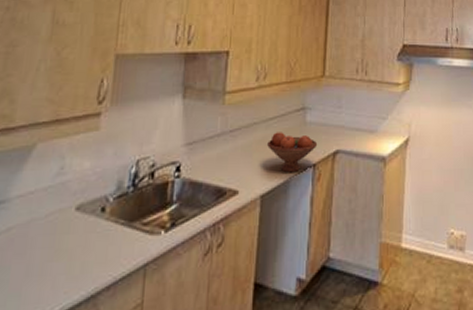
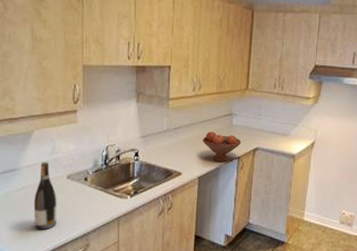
wine bottle: none [17,188,57,295] -> present [33,162,57,230]

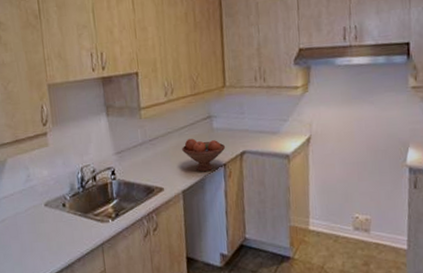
wine bottle: present [33,162,57,230] -> none [14,191,40,264]

